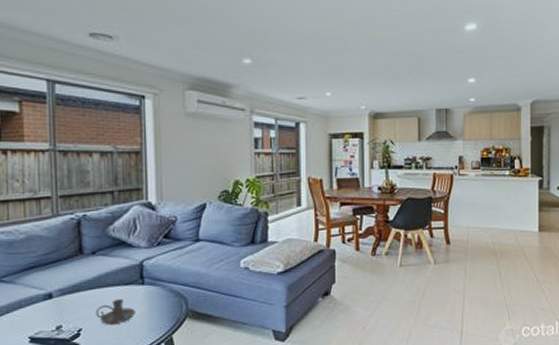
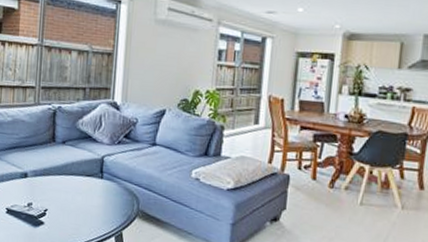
candle holder: present [96,298,135,325] -> none [60,187,93,211]

